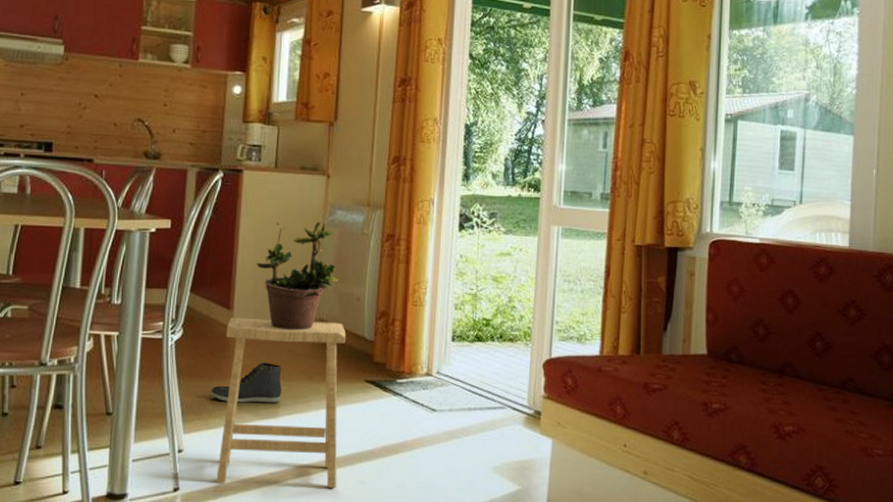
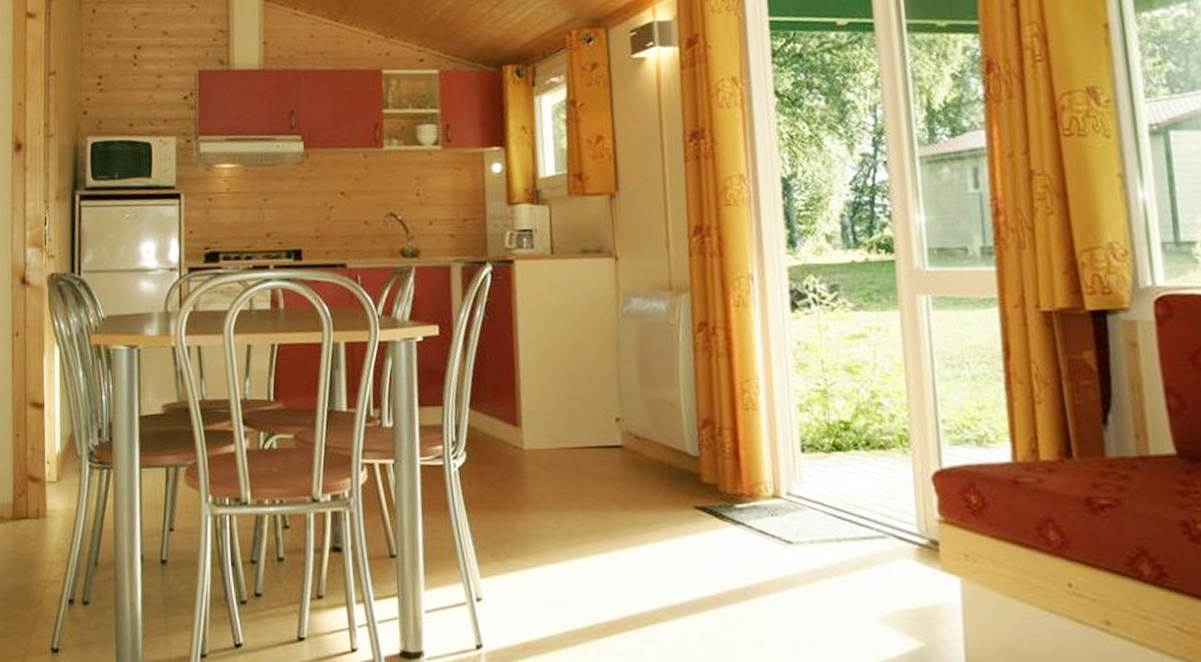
sneaker: present [211,362,282,403] -> none [506,488,592,540]
footstool: present [216,317,346,489] -> none [516,435,676,646]
potted plant: present [257,221,339,329] -> none [543,313,645,447]

